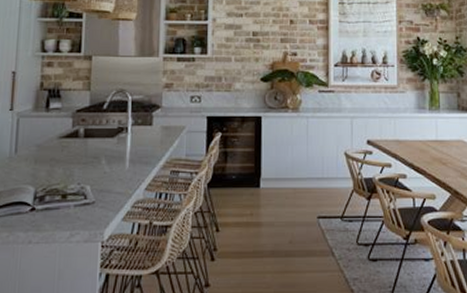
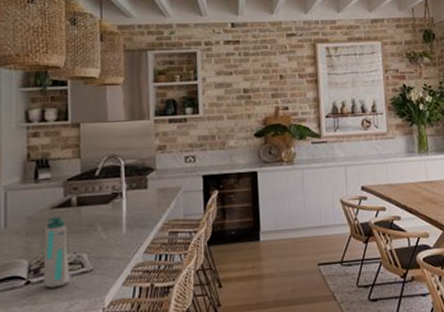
water bottle: none [46,146,73,217] -> present [43,216,69,288]

